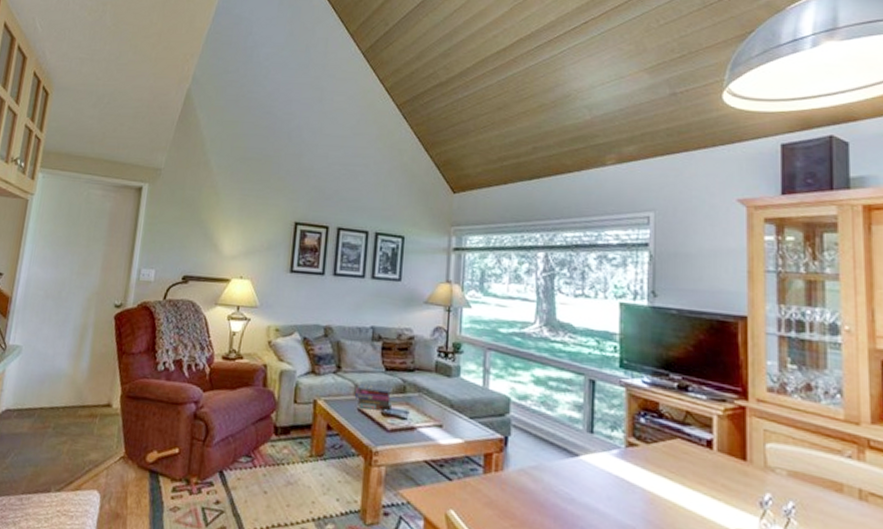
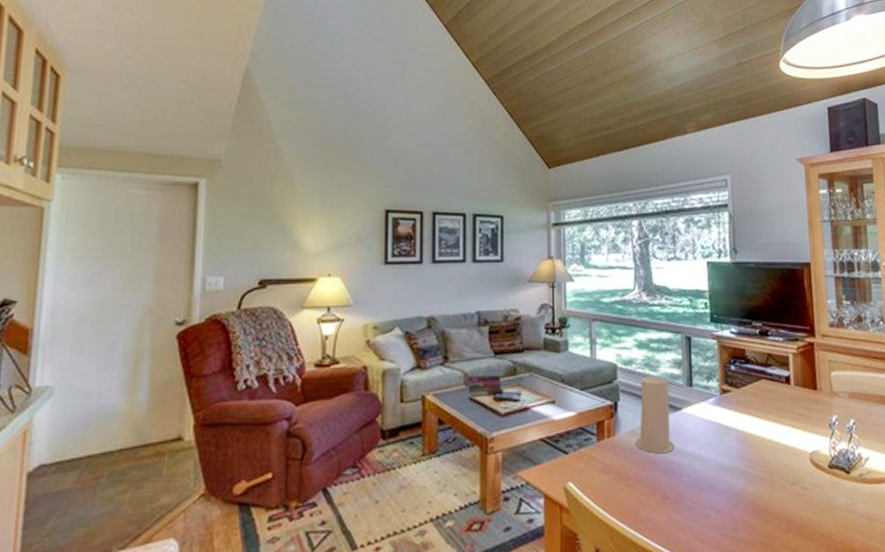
candle: none [525,414,568,500] -> present [635,376,674,454]

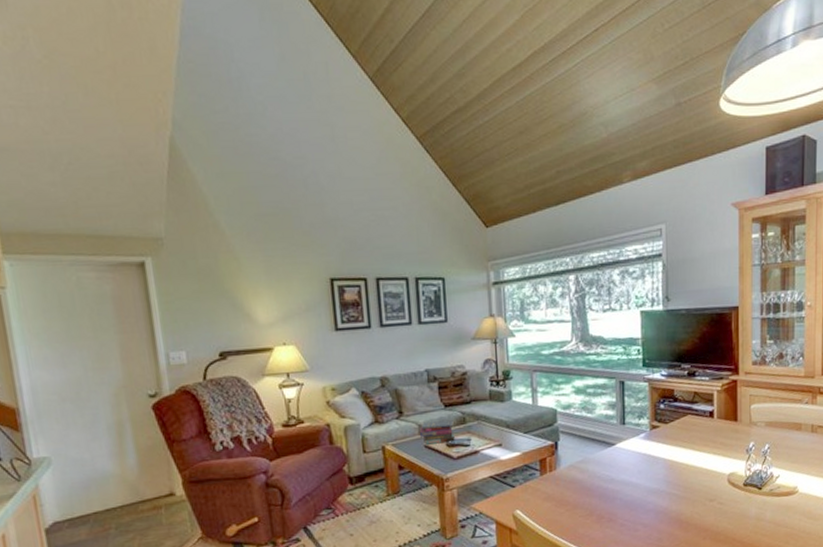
candle: present [635,376,674,454] -> none [574,417,608,483]

